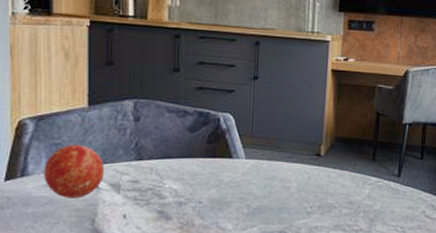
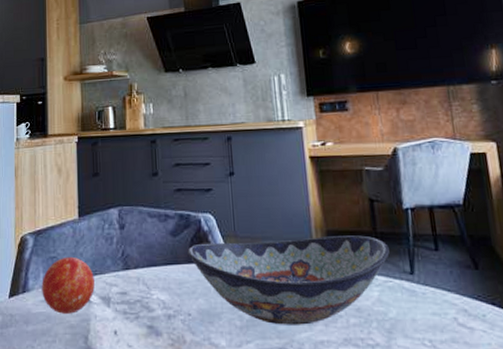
decorative bowl: none [204,140,385,214] -> present [187,235,390,325]

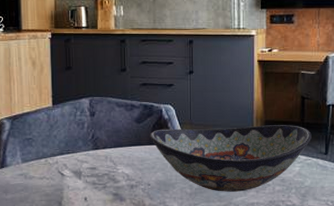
apple: present [42,256,95,314] -> none [19,138,67,185]

